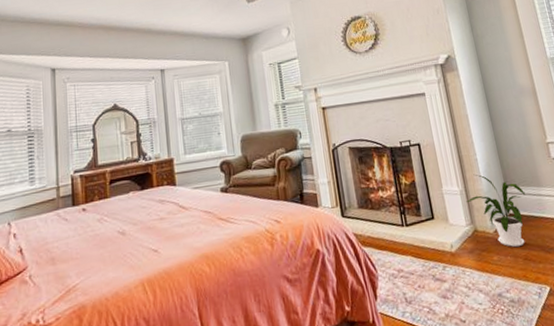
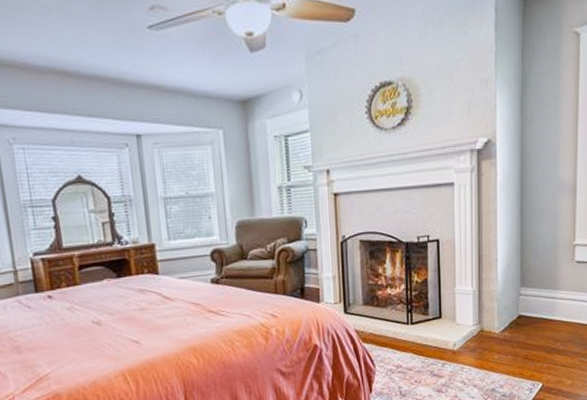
house plant: present [465,174,526,247] -> none [476,274,540,347]

